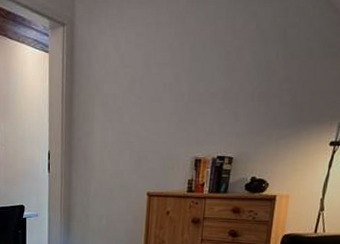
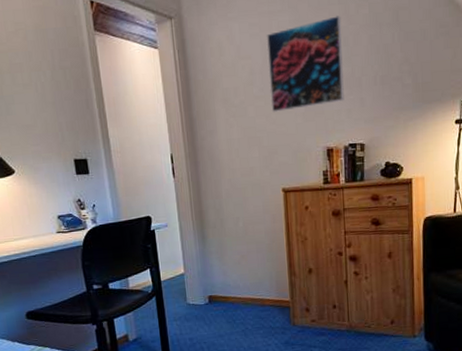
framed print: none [146,30,227,120] -> present [267,16,344,112]

